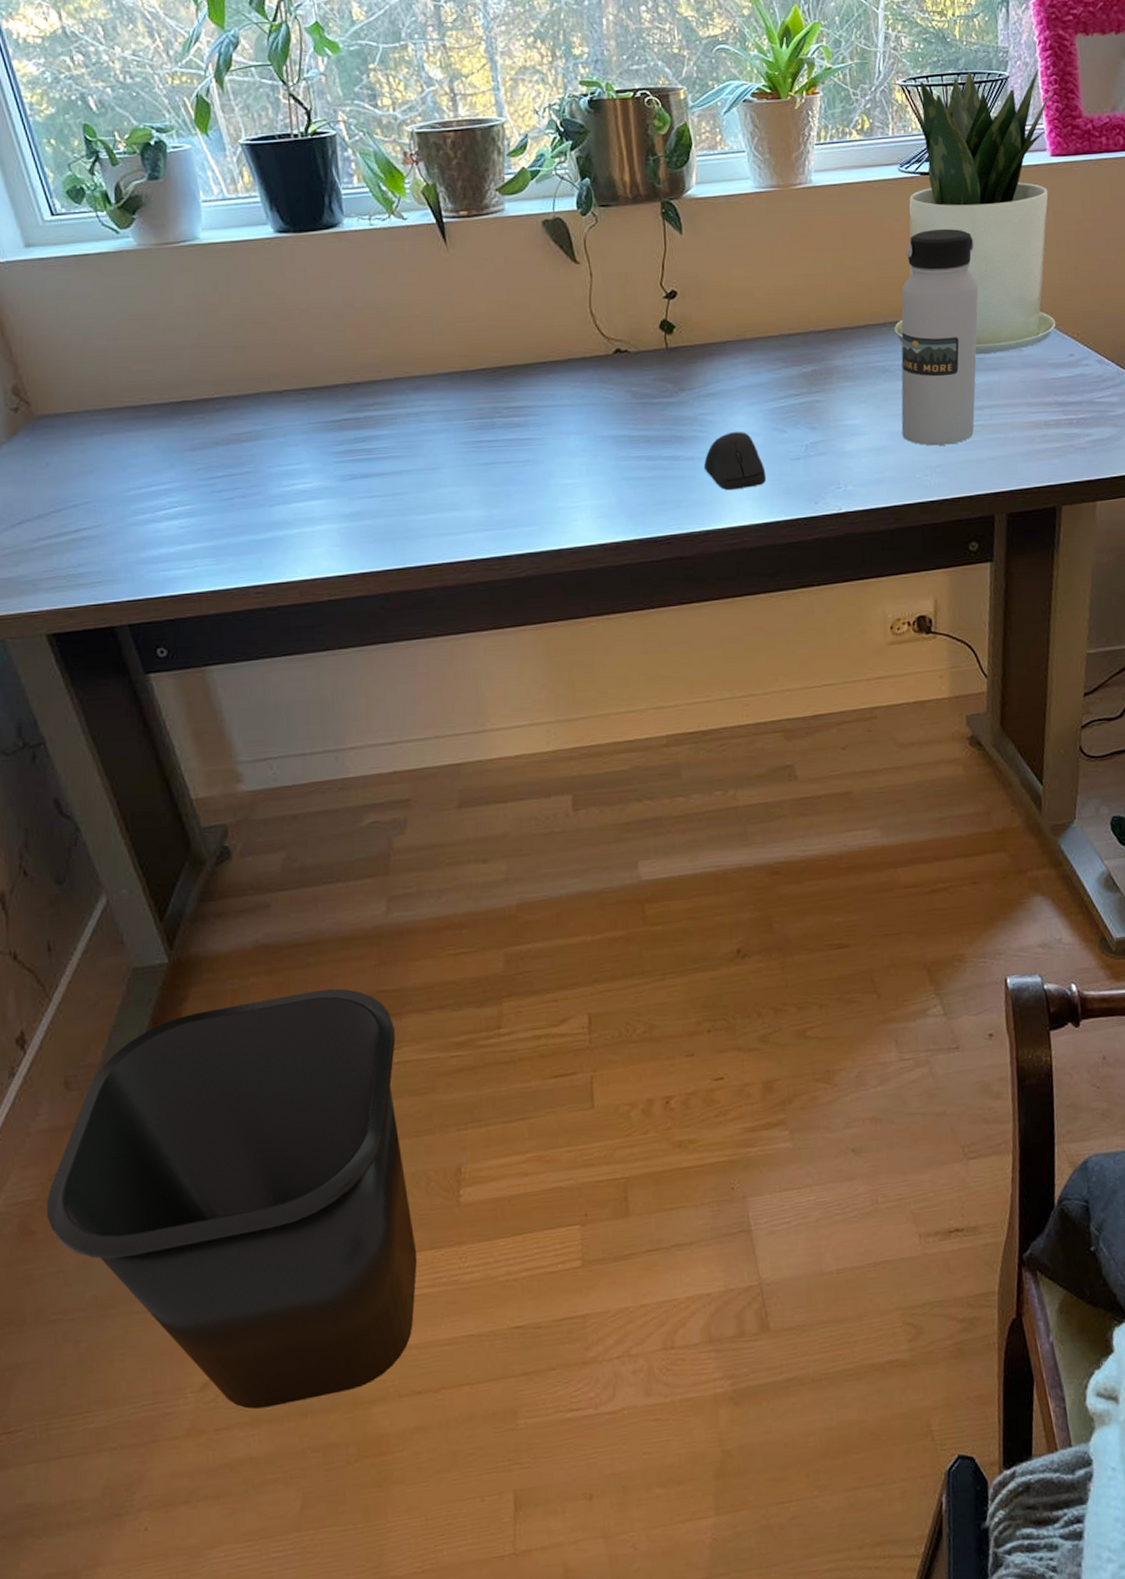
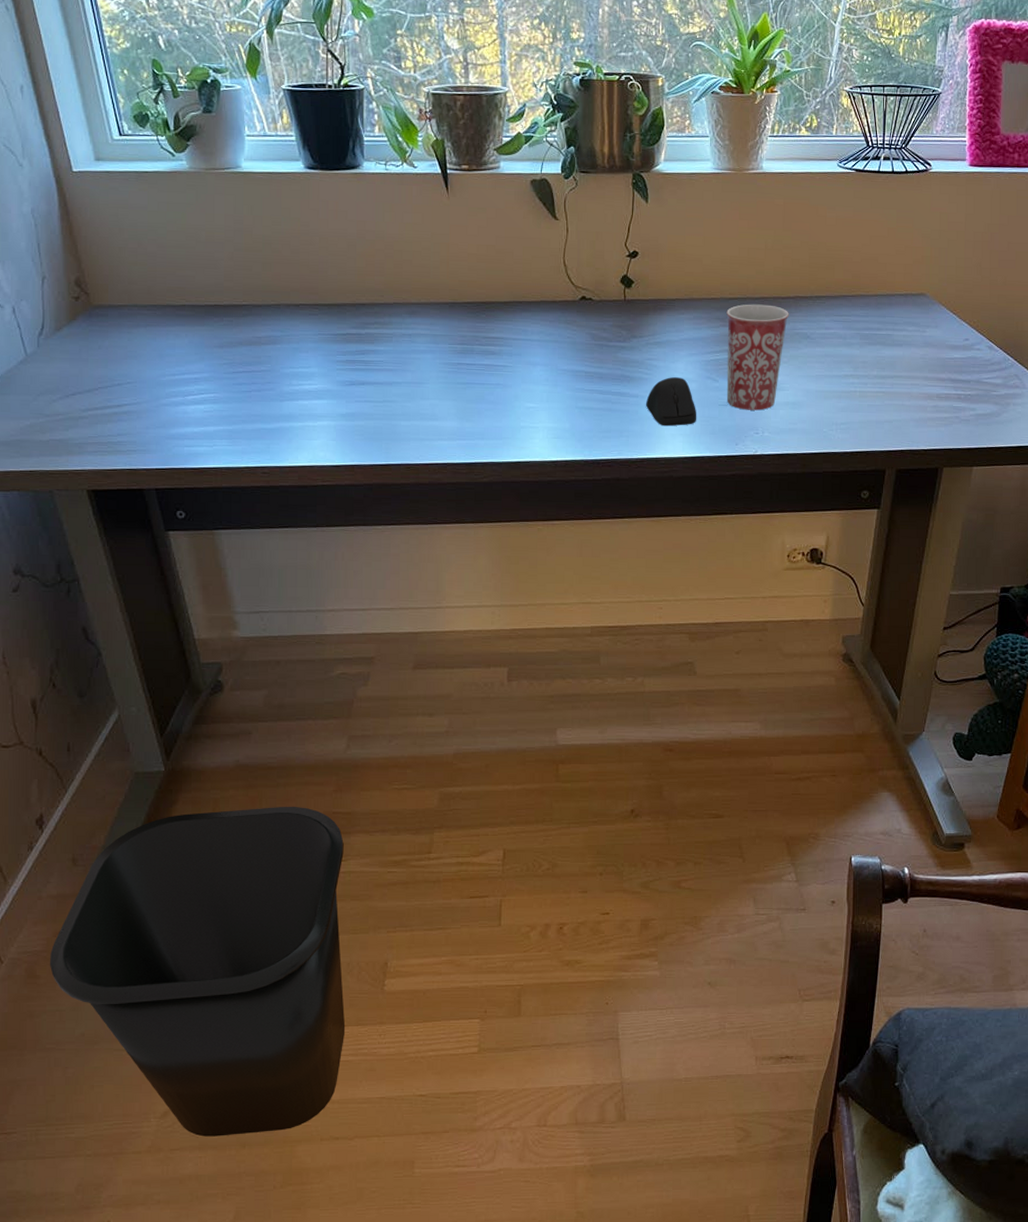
mug: none [787,337,862,462] -> present [726,304,789,411]
planter: present [894,69,1057,354] -> none [819,85,980,331]
water bottle: present [901,228,979,446] -> none [815,219,895,406]

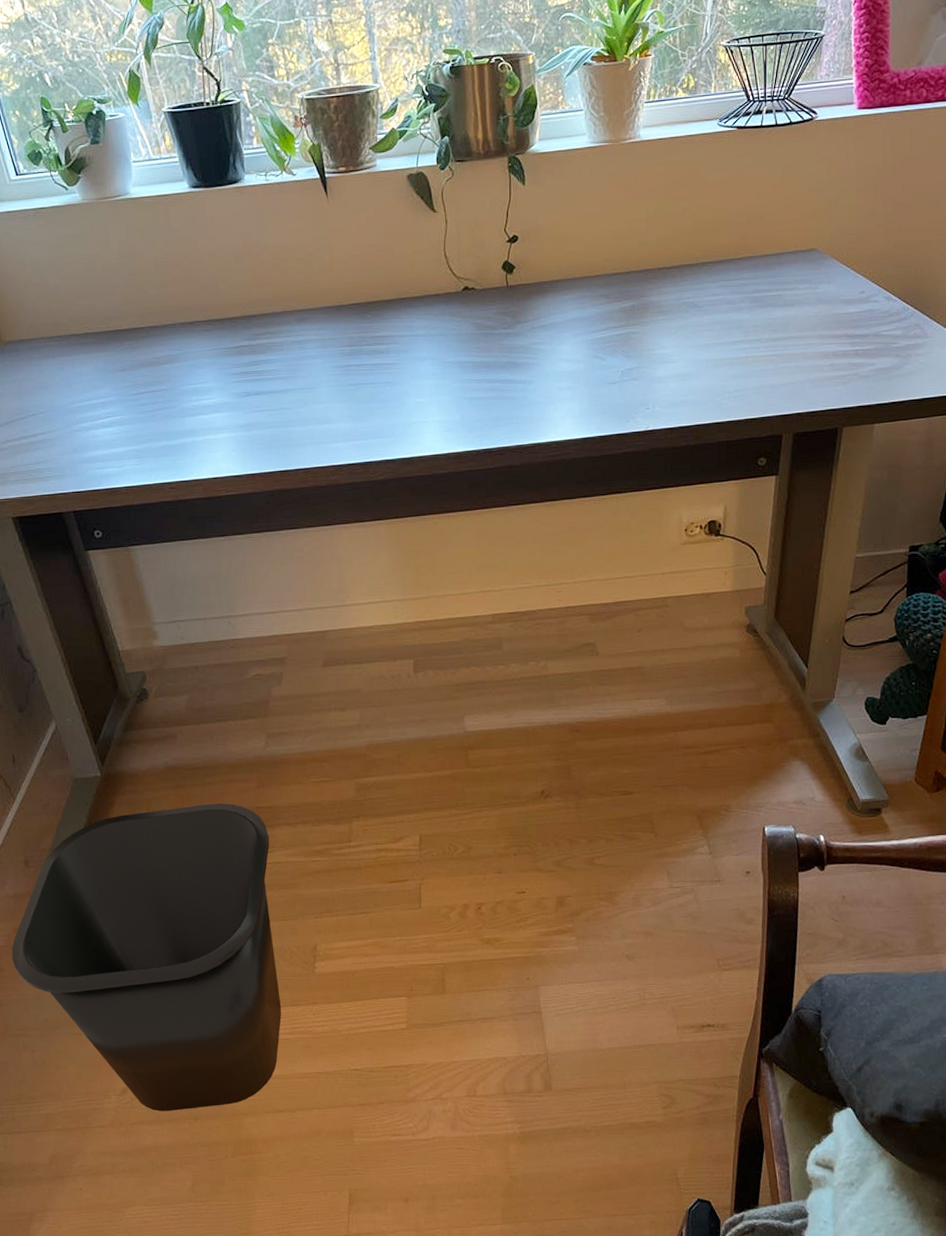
computer mouse: present [646,377,697,427] -> none [534,359,586,410]
mug: present [726,304,789,411] -> none [610,276,675,386]

